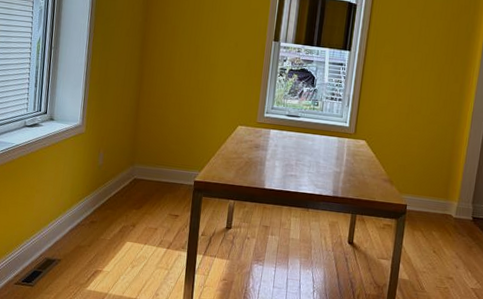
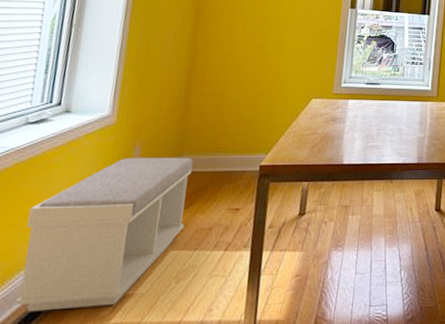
bench: none [24,161,143,276] -> present [14,157,194,312]

